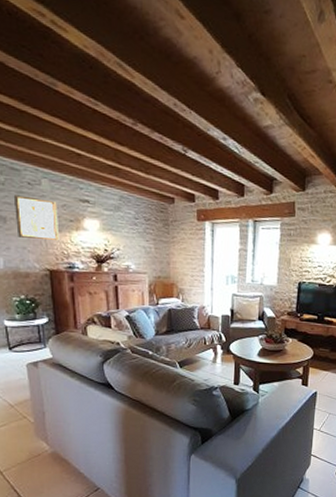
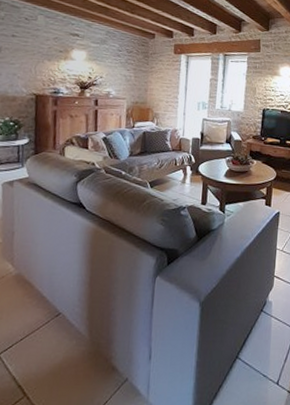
wall art: present [13,195,60,240] -> none [10,28,50,68]

